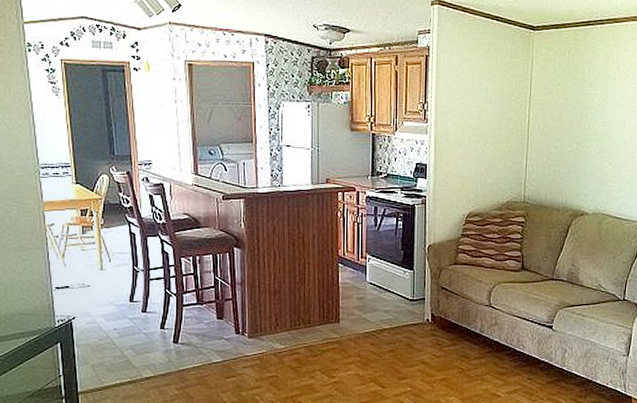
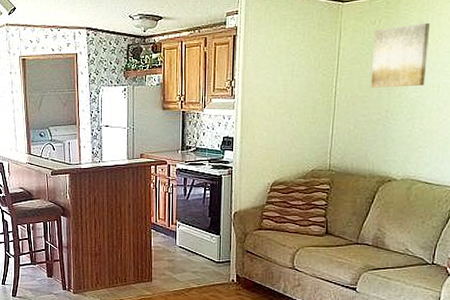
wall art: none [562,57,616,121] -> present [370,22,431,88]

